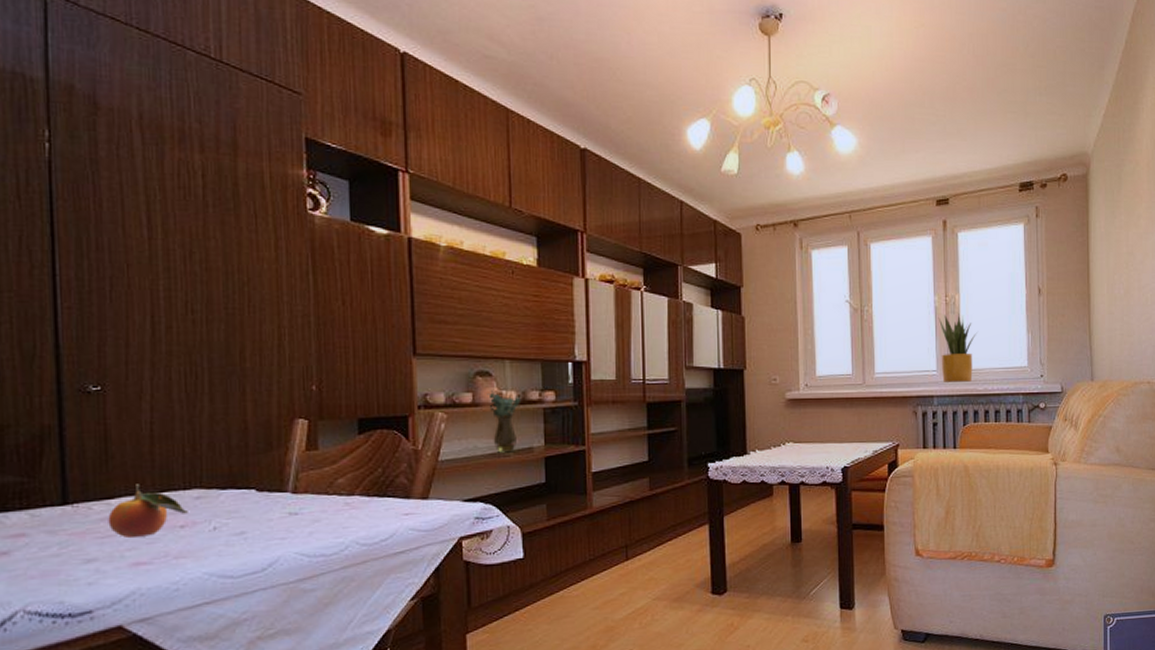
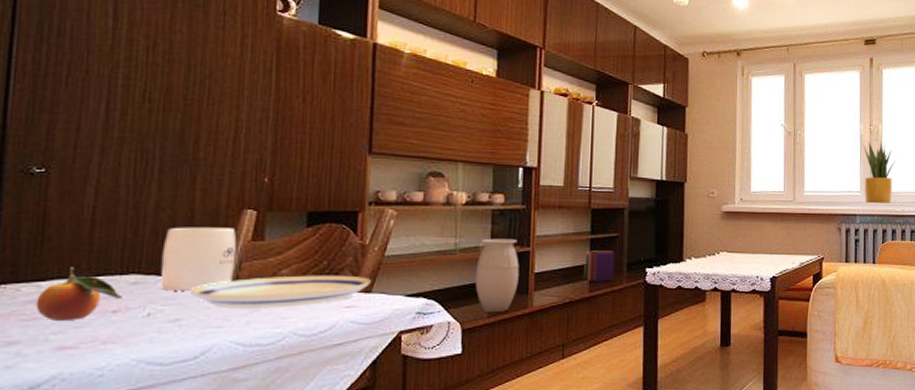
mug: none [220,438,293,504] -> present [160,227,237,291]
plate: none [252,482,427,520] -> present [190,275,371,309]
vase: present [487,390,521,453] -> none [438,191,472,251]
decorative vase: none [531,437,576,516] -> present [475,238,519,313]
books: none [643,446,675,480] -> present [584,250,616,282]

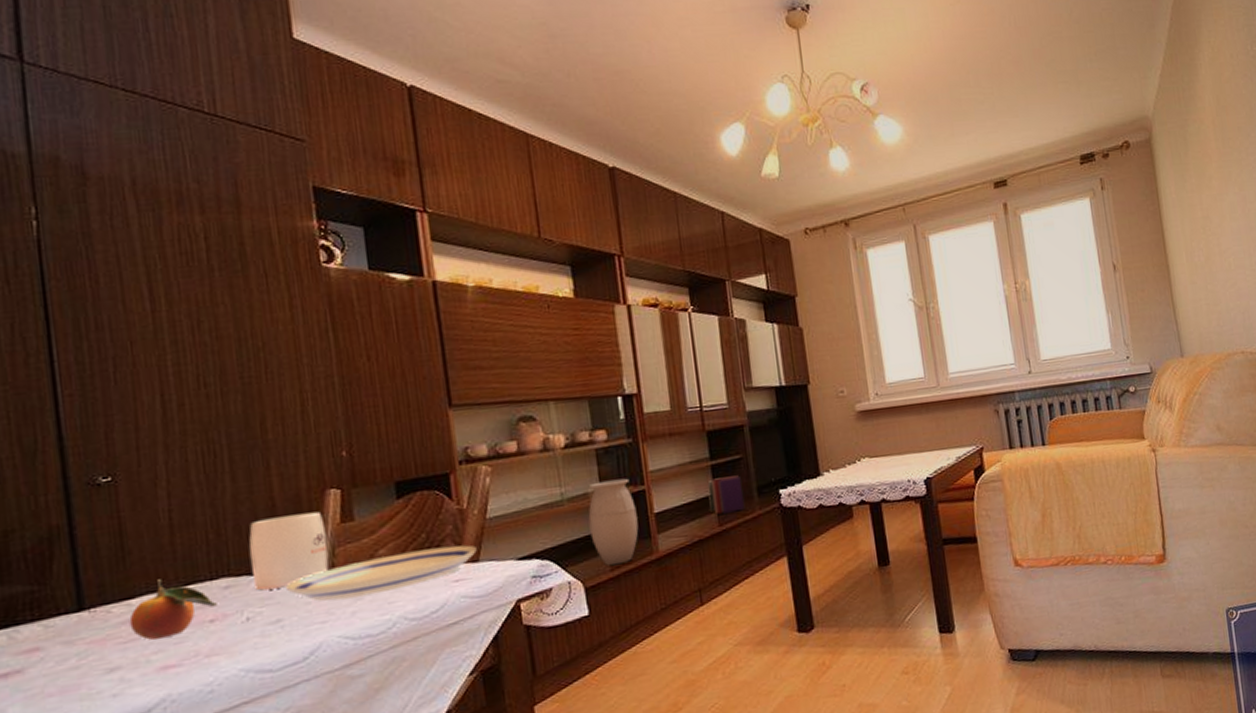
planter: present [863,141,897,203] -> none [1009,300,1054,375]

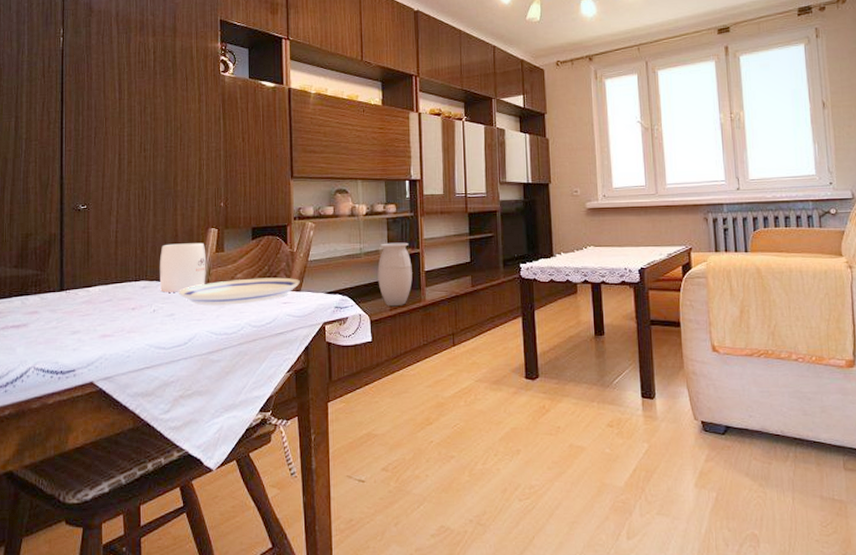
fruit: present [129,579,217,641] -> none [87,276,137,317]
books: present [708,475,746,515] -> none [466,249,493,278]

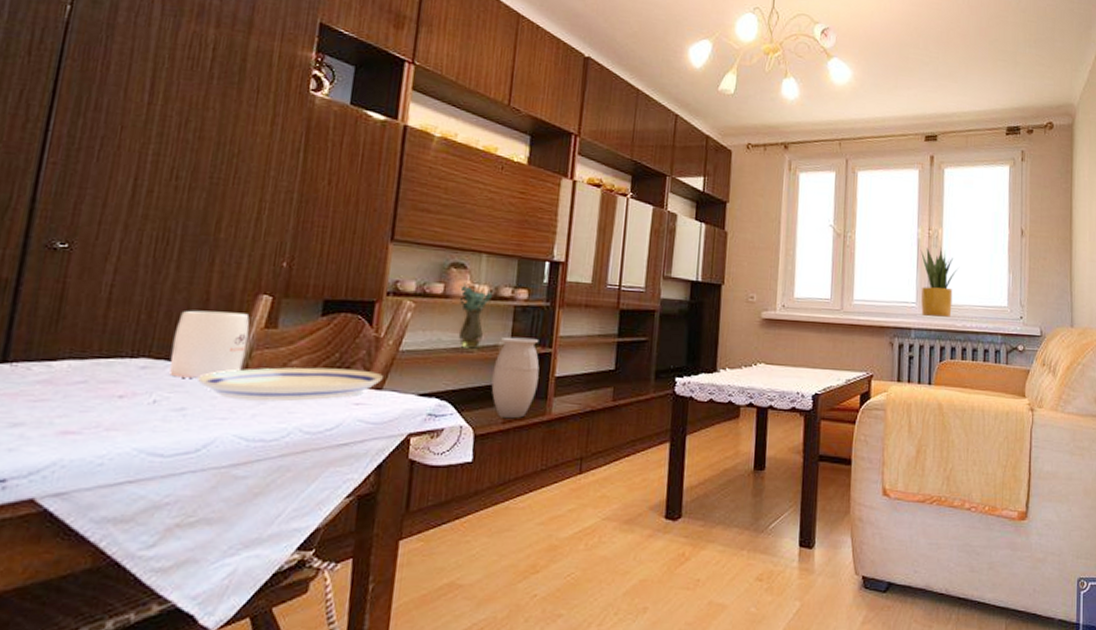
vase: none [344,204,370,255] -> present [458,283,494,349]
planter: none [724,128,763,191] -> present [920,248,959,317]

